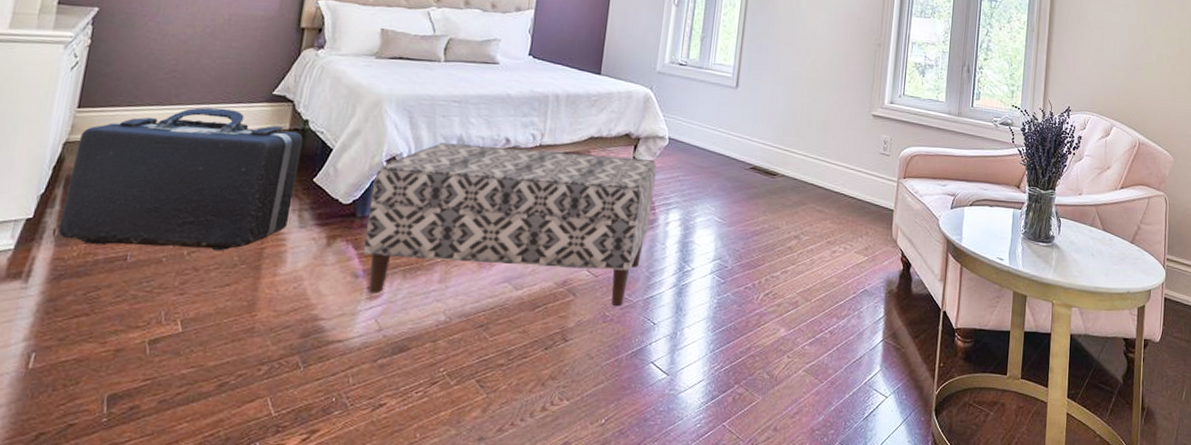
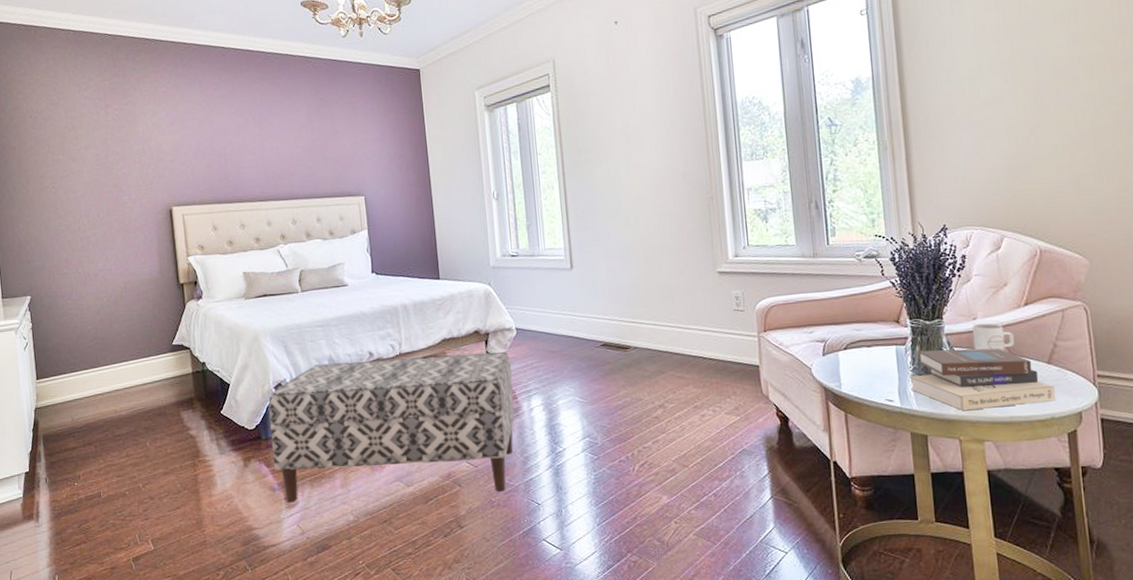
suitcase: present [57,107,303,251] -> none [44,362,210,487]
books: none [1019,216,1134,278] -> present [909,347,1056,411]
mug: none [1076,199,1109,227] -> present [972,323,1014,351]

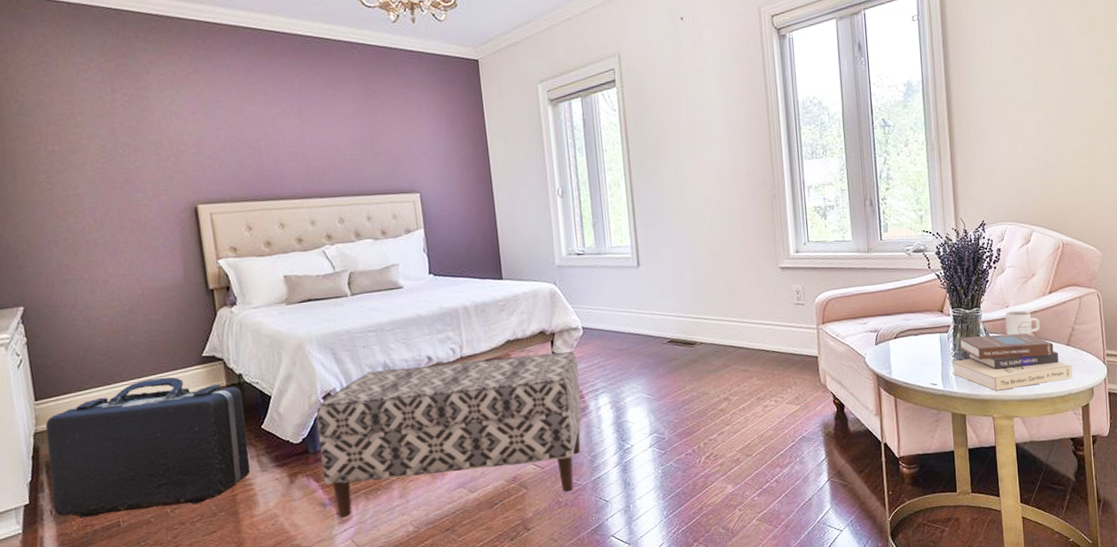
suitcase: none [44,362,210,487] -> present [45,377,250,518]

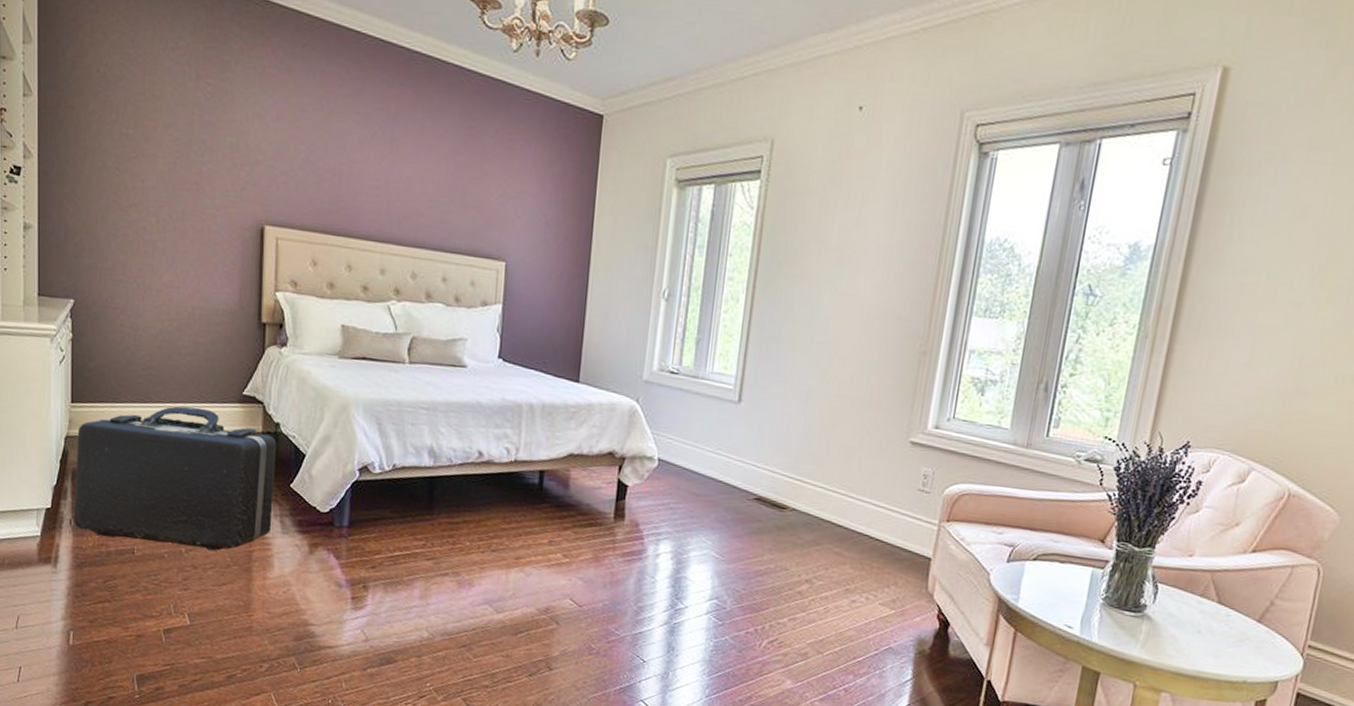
bench: present [316,351,583,518] -> none [344,453,645,639]
books: present [951,332,1073,391] -> none [1096,578,1258,664]
mug: present [1005,310,1040,336] -> none [1180,561,1230,598]

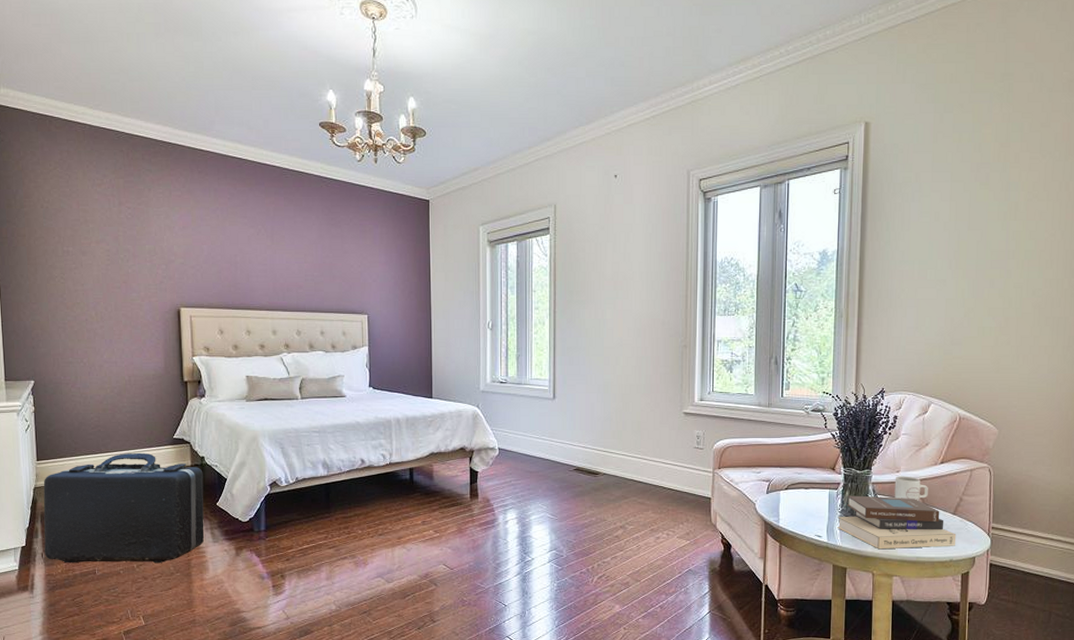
books: none [1096,578,1258,664] -> present [837,495,957,550]
mug: none [1180,561,1230,598] -> present [894,476,928,501]

